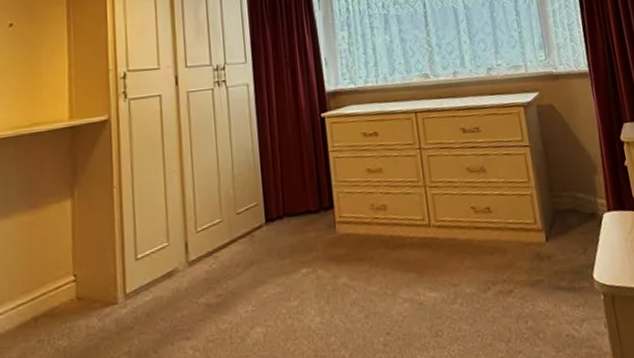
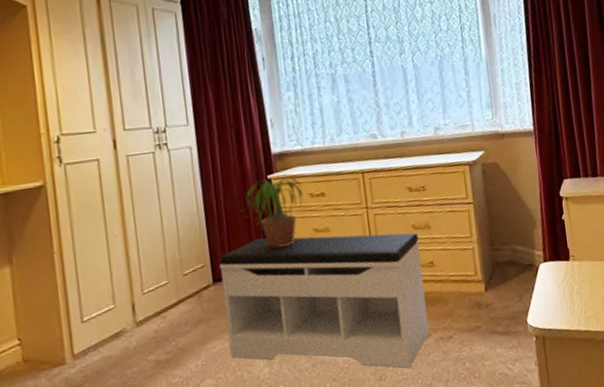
bench: none [272,175,488,324] -> present [219,232,430,368]
potted plant: none [295,115,358,188] -> present [241,177,305,248]

